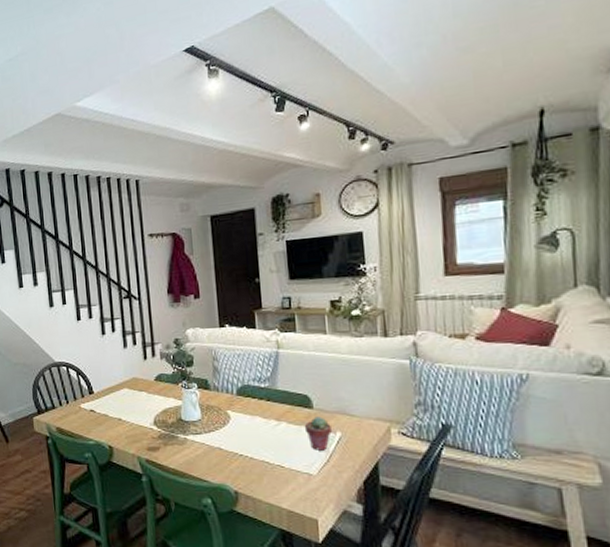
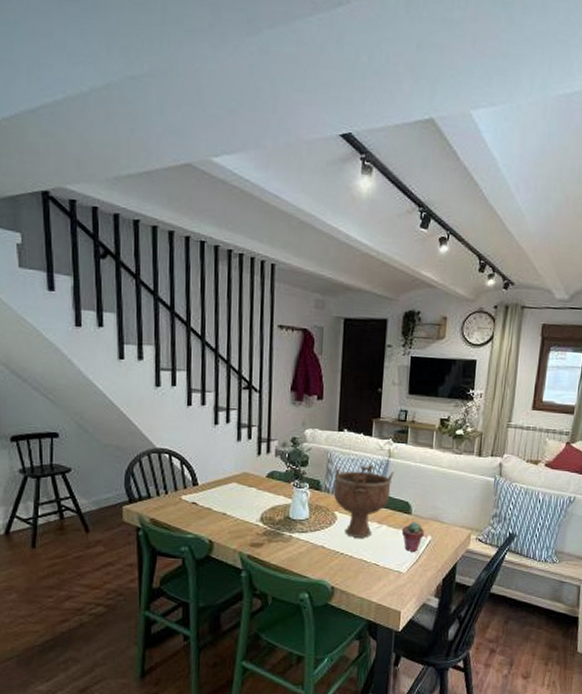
decorative bowl: none [221,358,287,437] -> present [333,464,395,538]

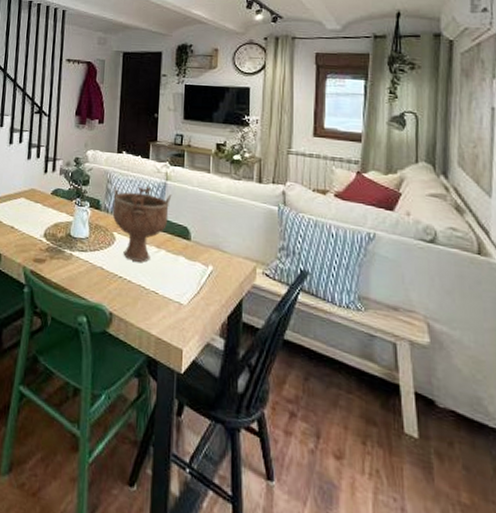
potted succulent: present [401,522,424,552] -> none [181,248,205,282]

